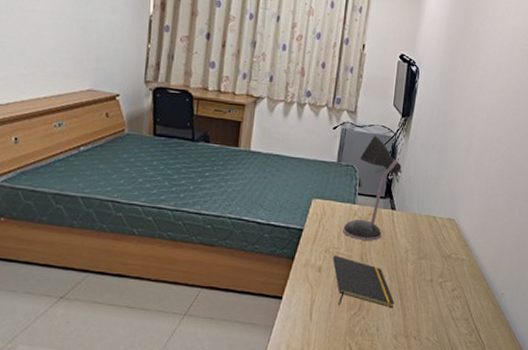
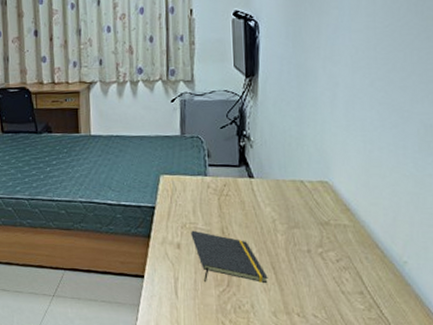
desk lamp: present [343,135,403,241] -> none [197,101,256,213]

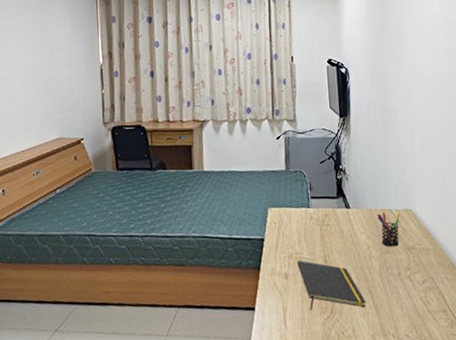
pen holder: none [285,183,314,222] -> present [377,212,401,247]

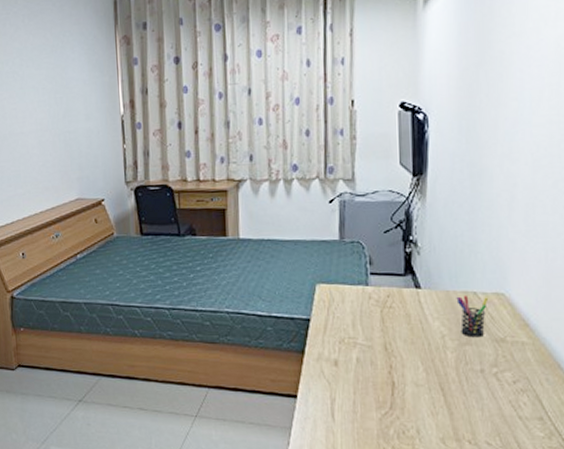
notepad: present [297,260,366,311] -> none [350,346,436,405]

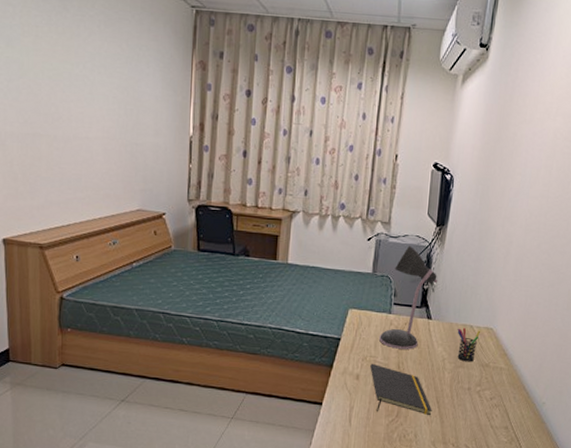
notepad: none [350,346,436,405] -> present [370,363,432,415]
desk lamp: none [357,202,423,327] -> present [379,245,438,350]

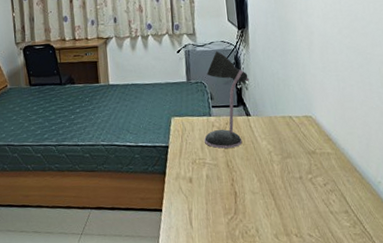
notepad: present [370,363,432,415] -> none [200,165,269,212]
pen holder: present [457,327,481,362] -> none [277,119,301,152]

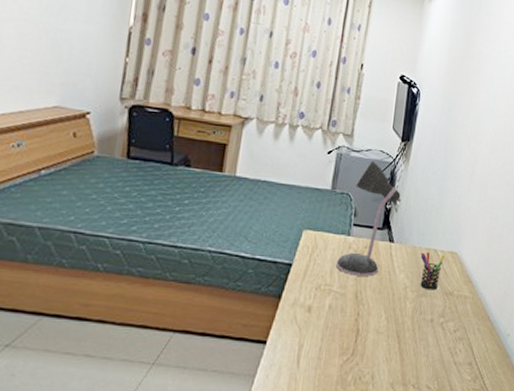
pen holder: none [277,119,301,152] -> present [420,251,445,291]

